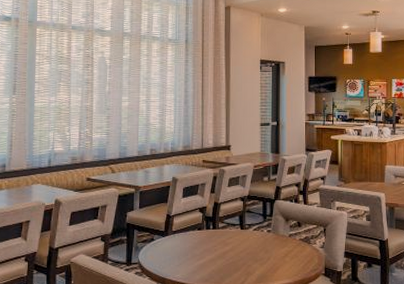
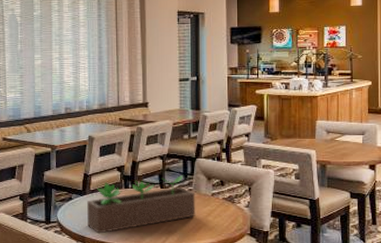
succulent planter: none [169,217,274,275] -> present [87,175,196,234]

